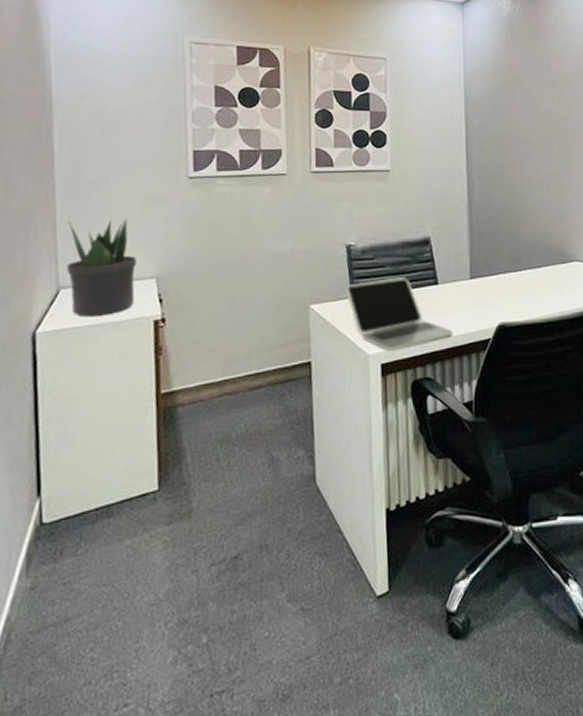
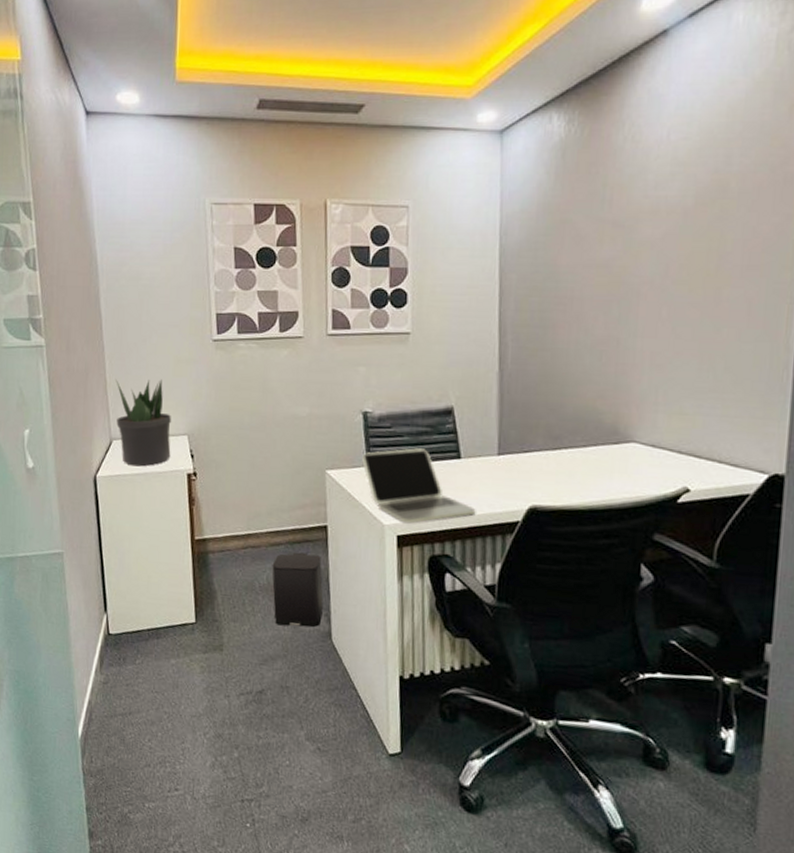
pedal bin: none [250,393,307,477] -> present [272,552,323,627]

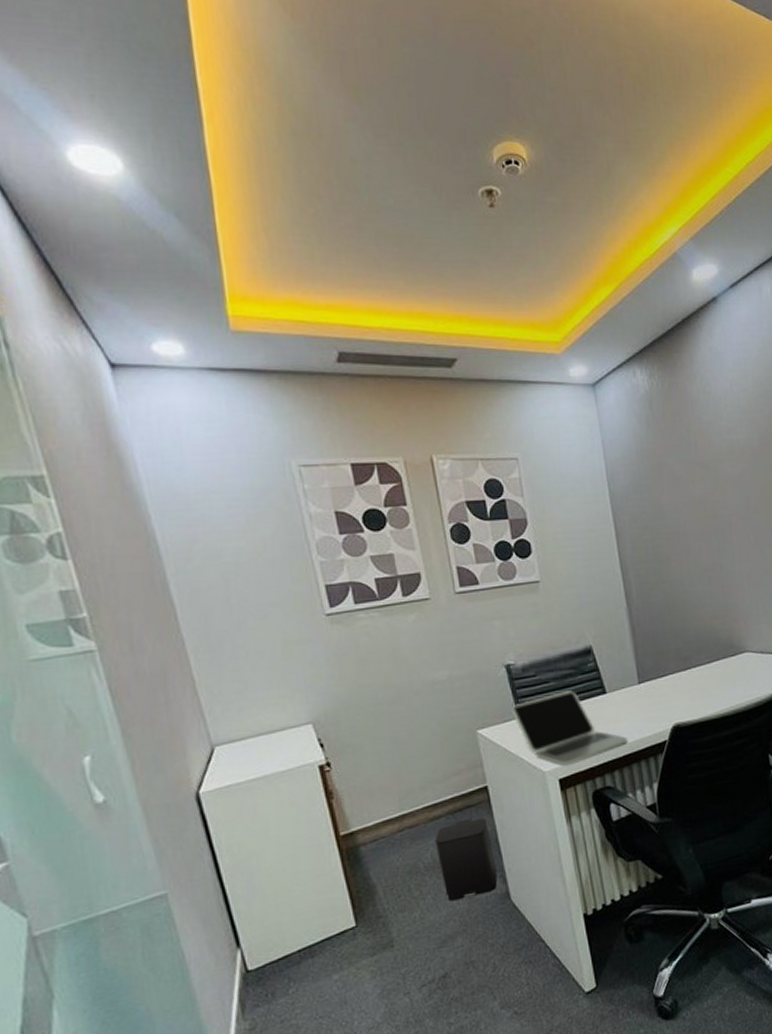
planter: present [116,379,171,467] -> none [207,667,295,771]

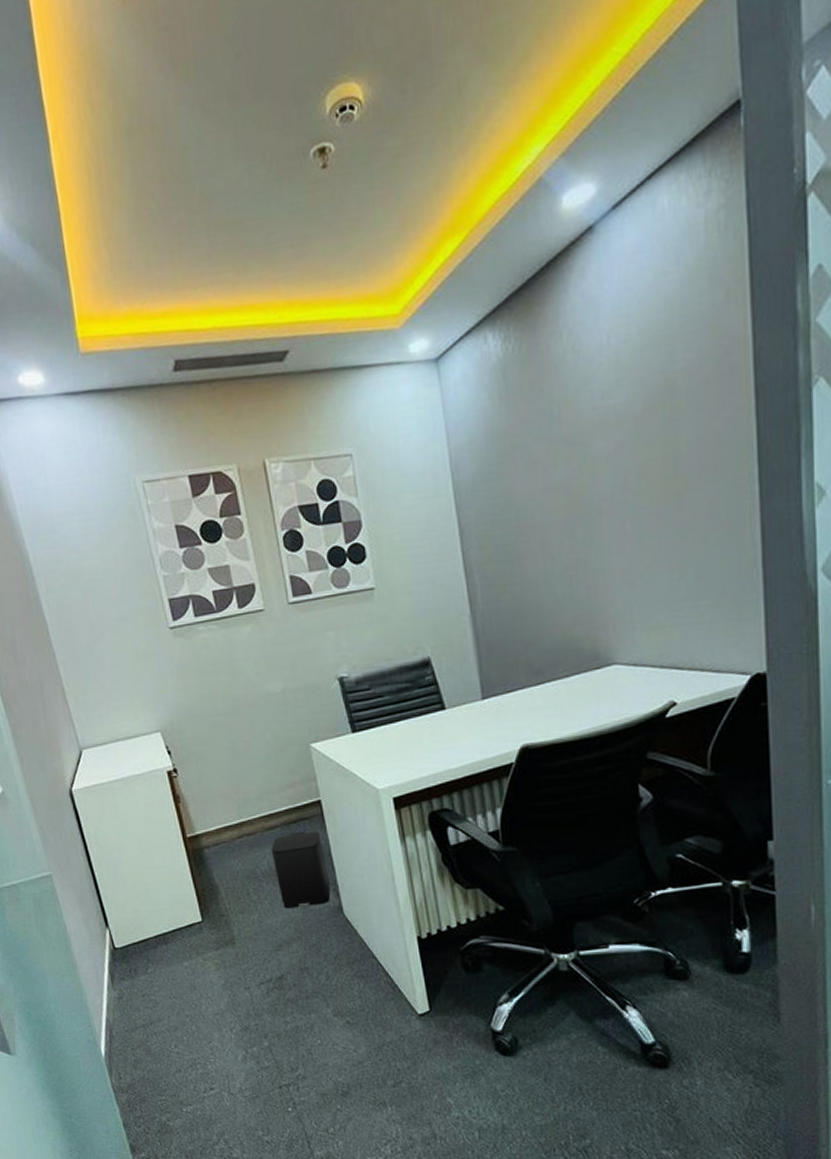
laptop: present [512,690,628,766] -> none [345,705,469,784]

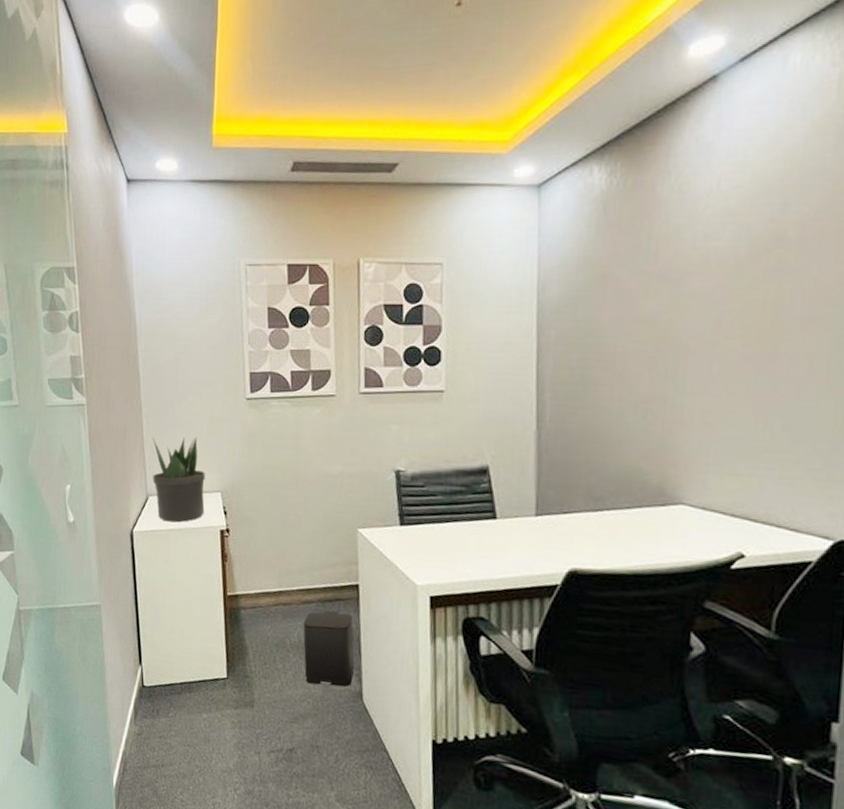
planter: none [74,678,147,773] -> present [152,437,205,522]

